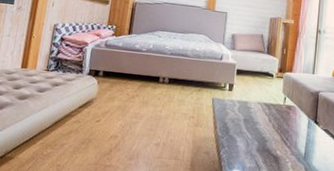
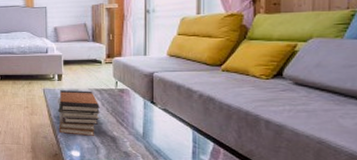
book stack: none [222,101,267,154] -> present [58,90,100,136]

